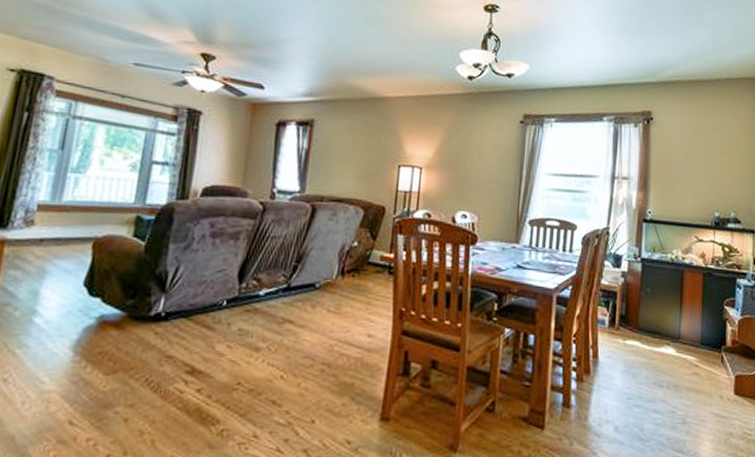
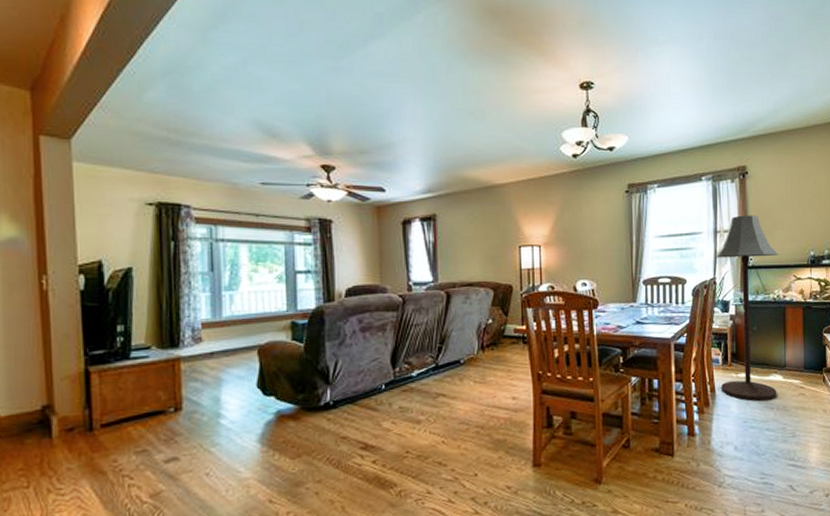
floor lamp: none [605,163,681,376] -> present [715,215,779,401]

